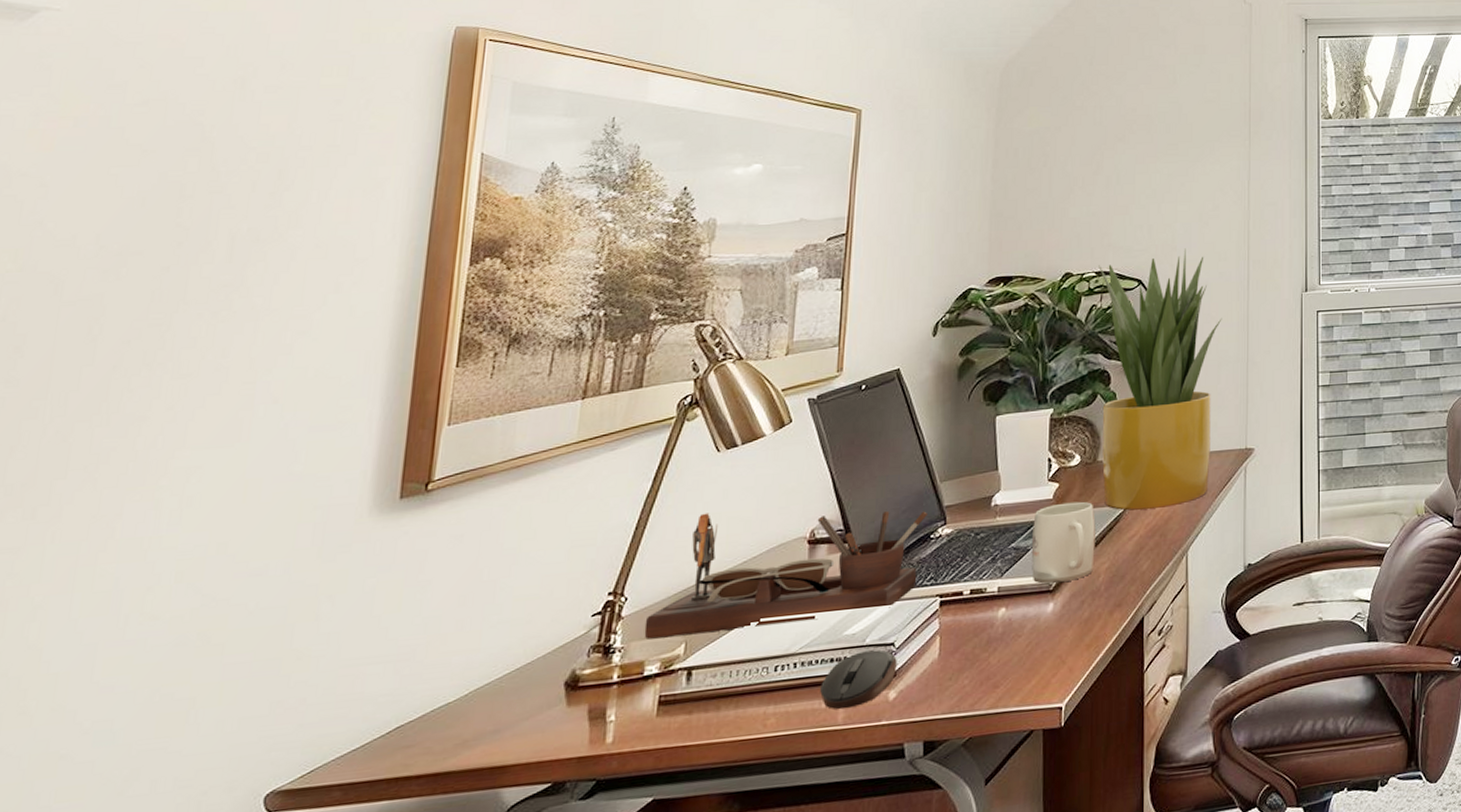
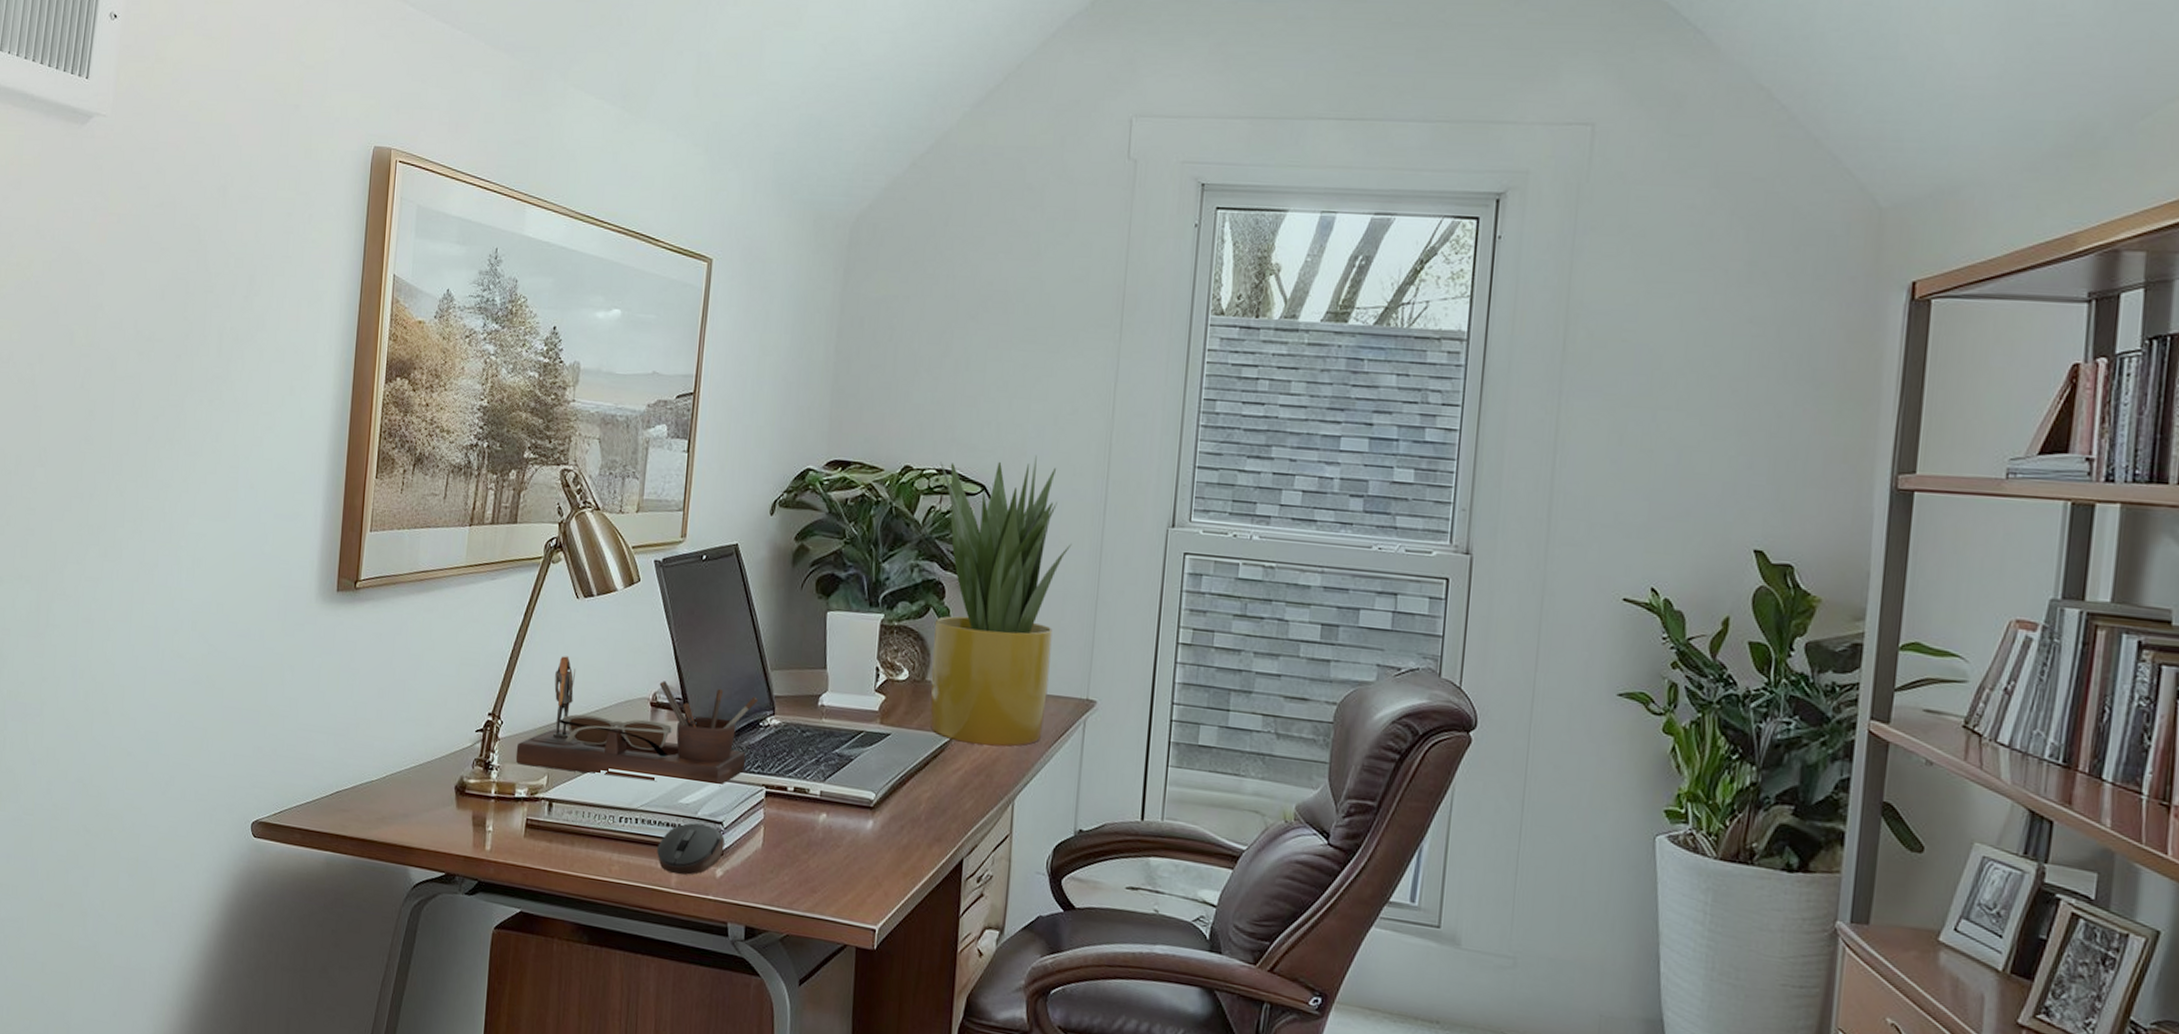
mug: present [1031,501,1096,584] -> none [854,717,920,803]

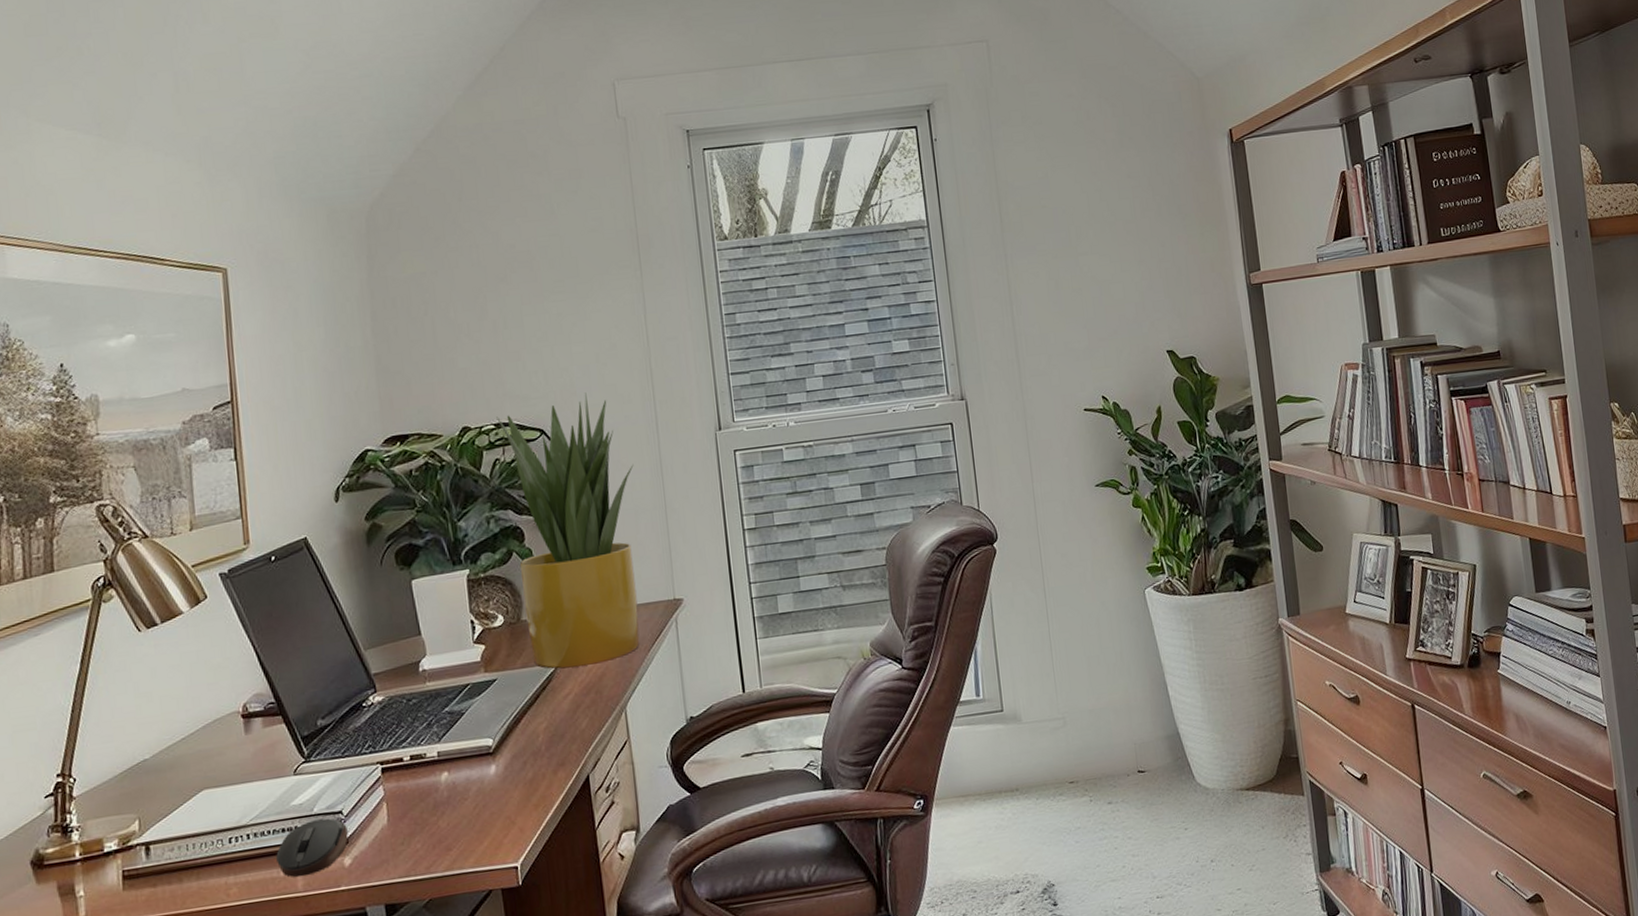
desk organizer: present [515,656,758,787] -> none [96,680,356,818]

